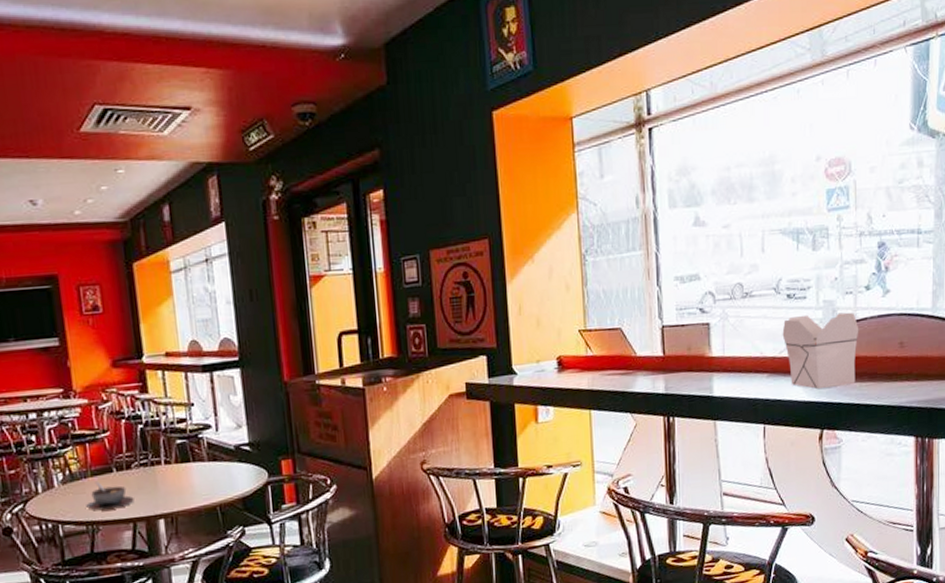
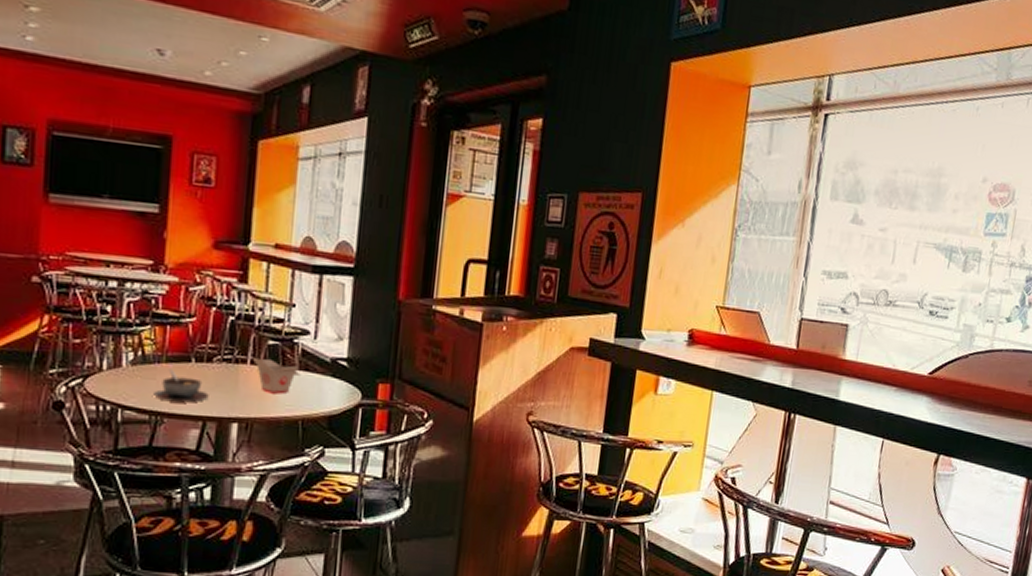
takeout container: none [165,456,210,487] -> present [252,357,300,394]
takeout container: present [782,312,859,390] -> none [917,334,994,415]

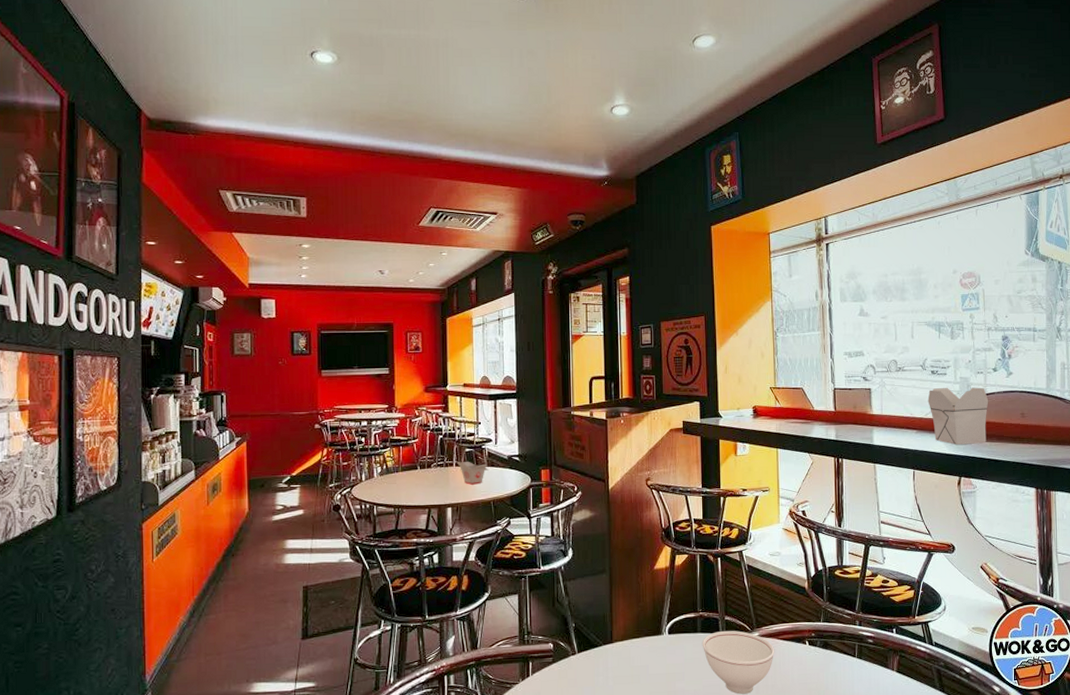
soup bowl: present [153,369,209,403] -> none [395,476,431,498]
takeout container: none [917,334,994,415] -> present [928,387,989,445]

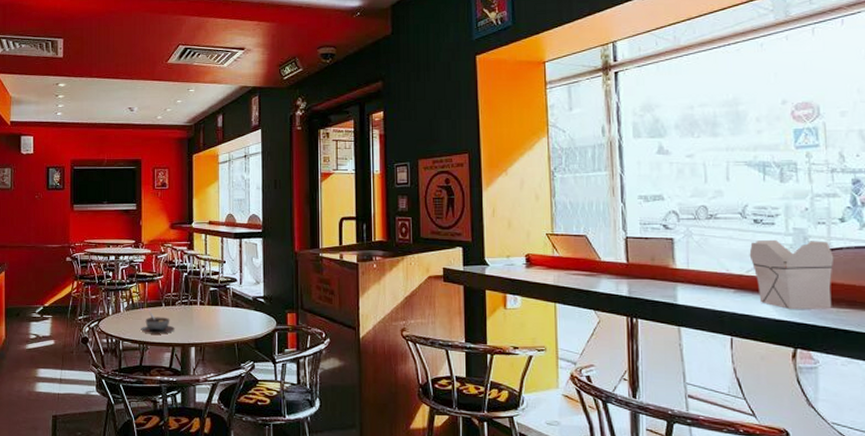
soup bowl: none [395,476,431,498] -> present [141,312,175,334]
takeout container: present [456,461,489,485] -> none [200,300,233,325]

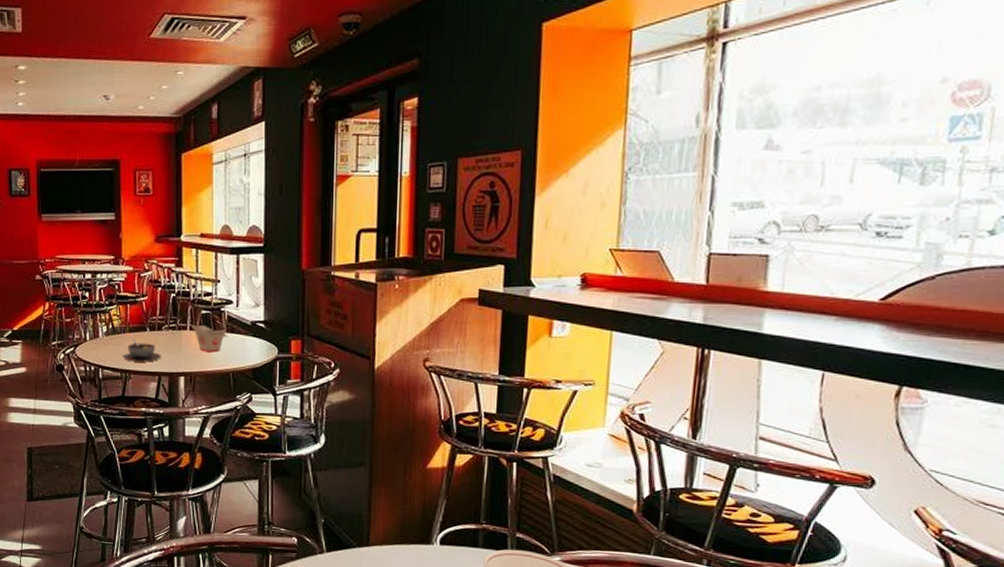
takeout container: none [200,300,233,325] -> present [190,324,228,353]
takeout container: present [749,239,834,310] -> none [862,256,973,341]

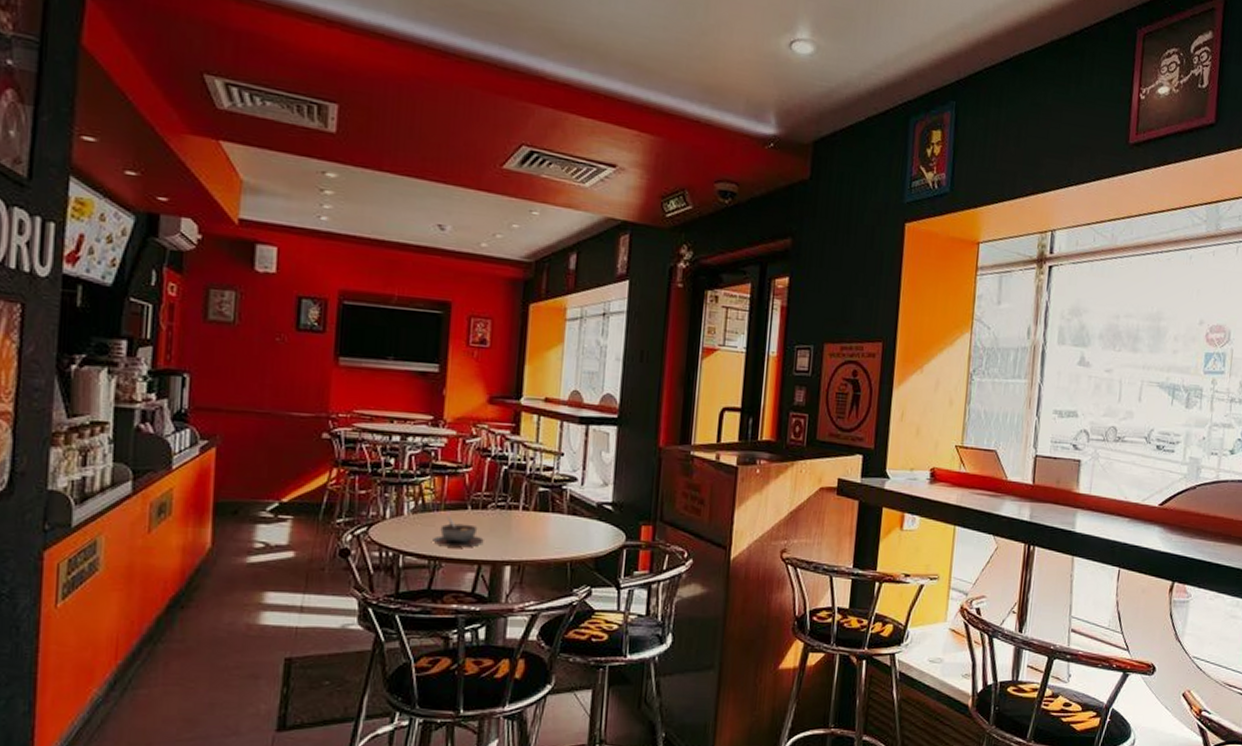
takeout container: present [190,324,228,353] -> none [524,503,569,538]

